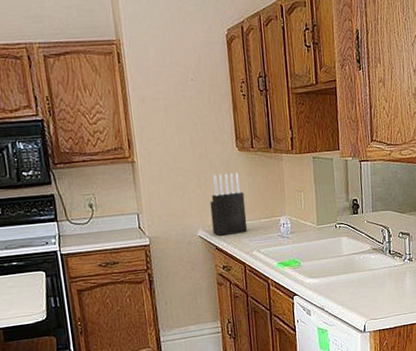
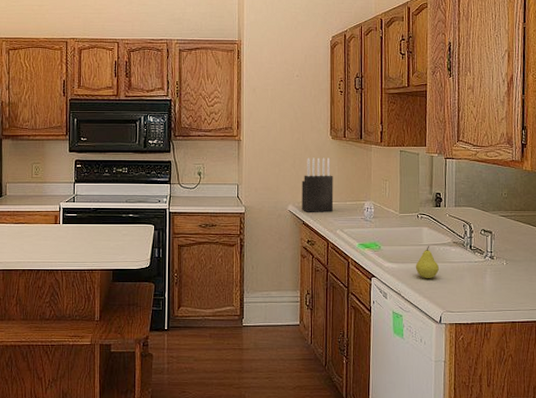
fruit: none [336,255,360,290] -> present [415,245,439,278]

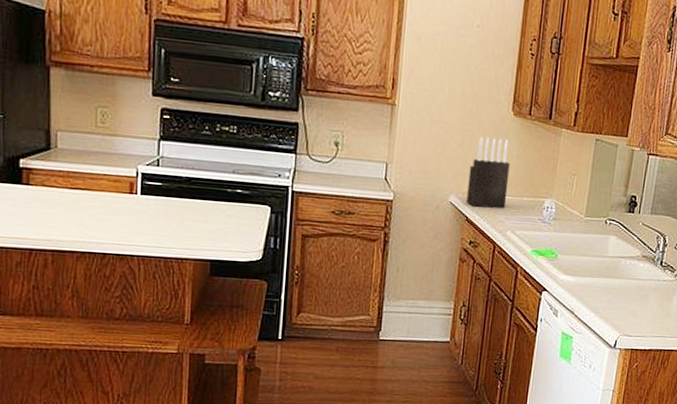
fruit: present [415,245,439,278] -> none [594,258,622,296]

